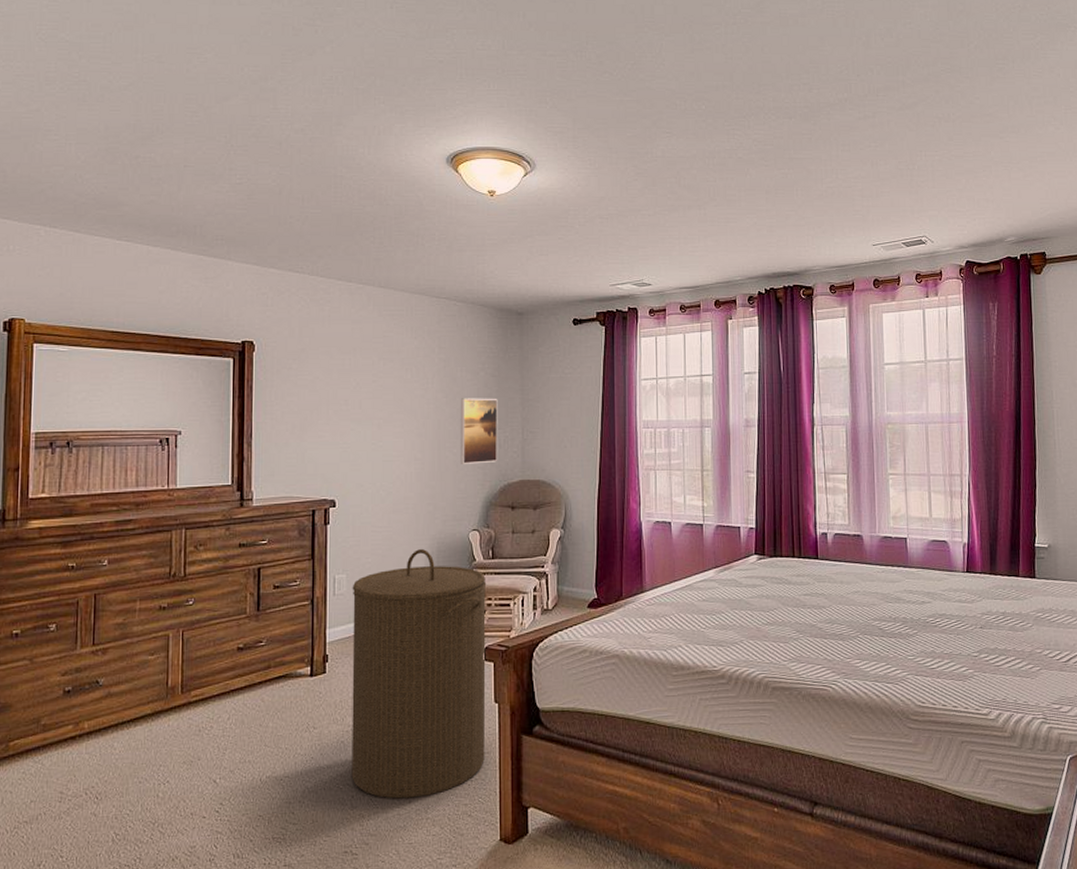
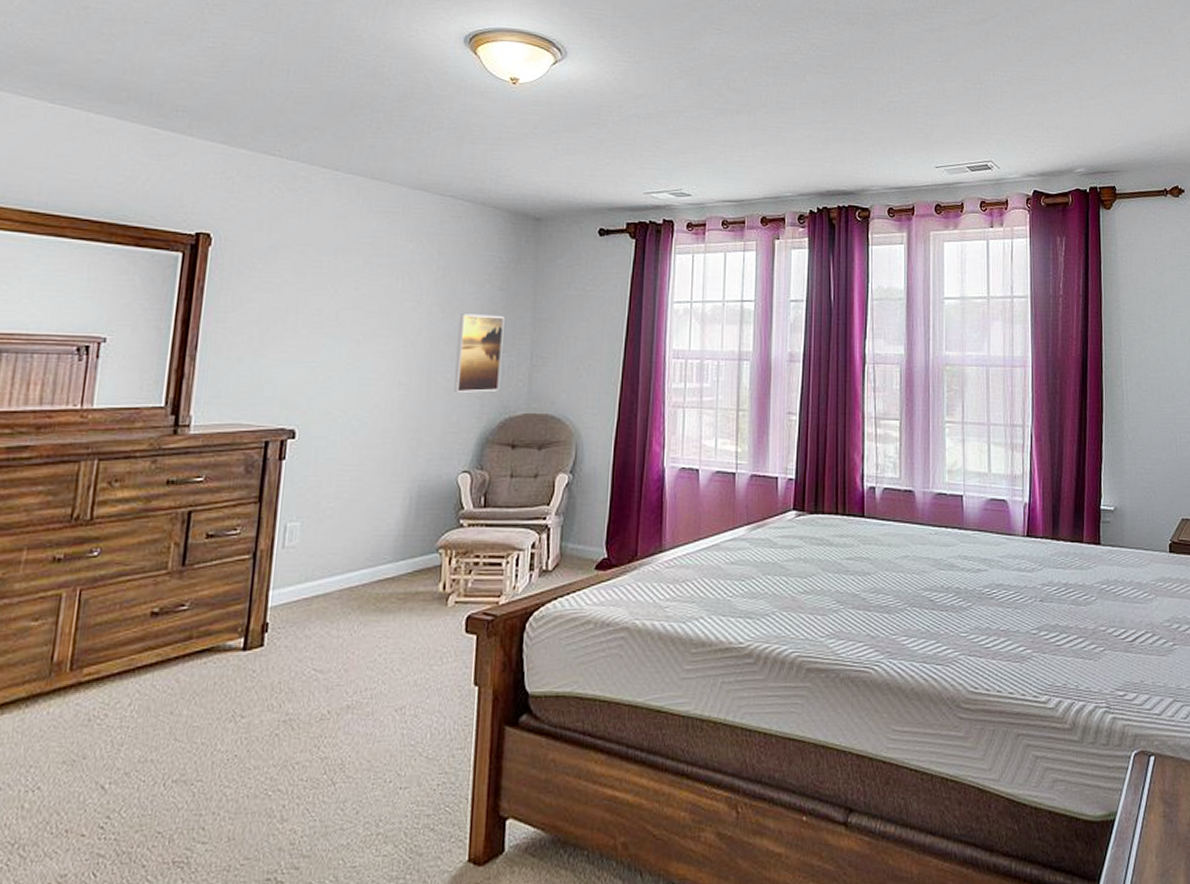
laundry hamper: present [351,549,487,799] -> none [284,493,475,809]

